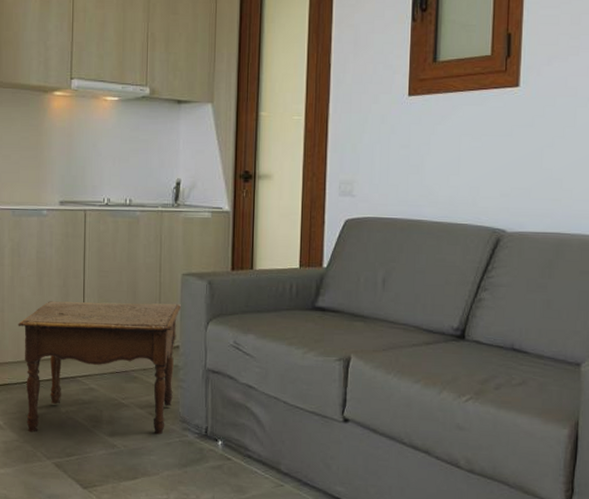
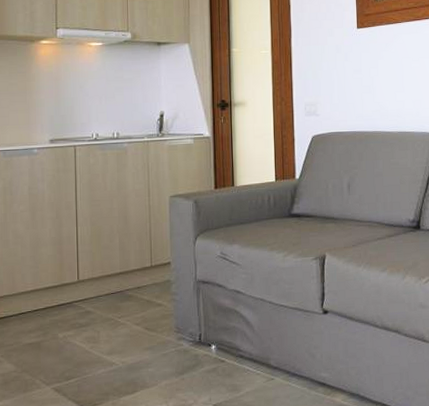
side table: present [18,301,181,435] -> none [12,223,170,361]

